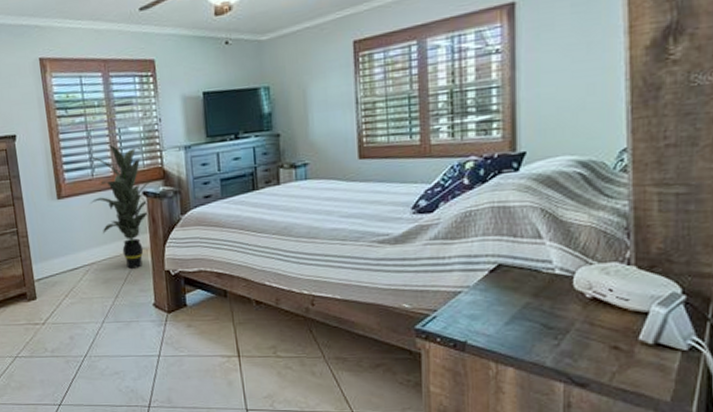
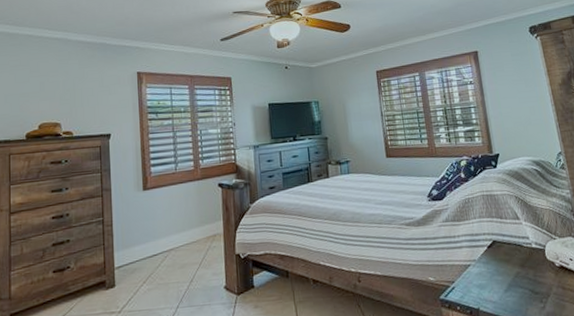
indoor plant: present [88,144,152,269] -> none [172,143,227,254]

